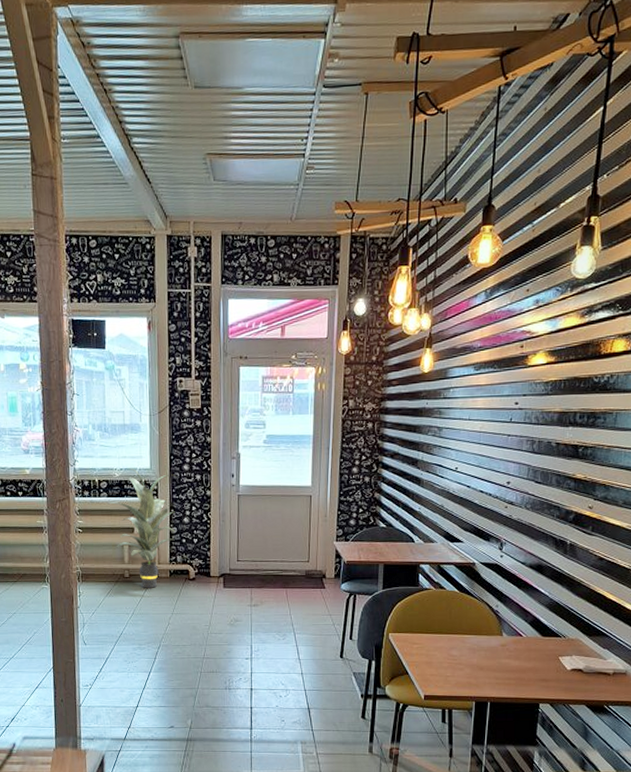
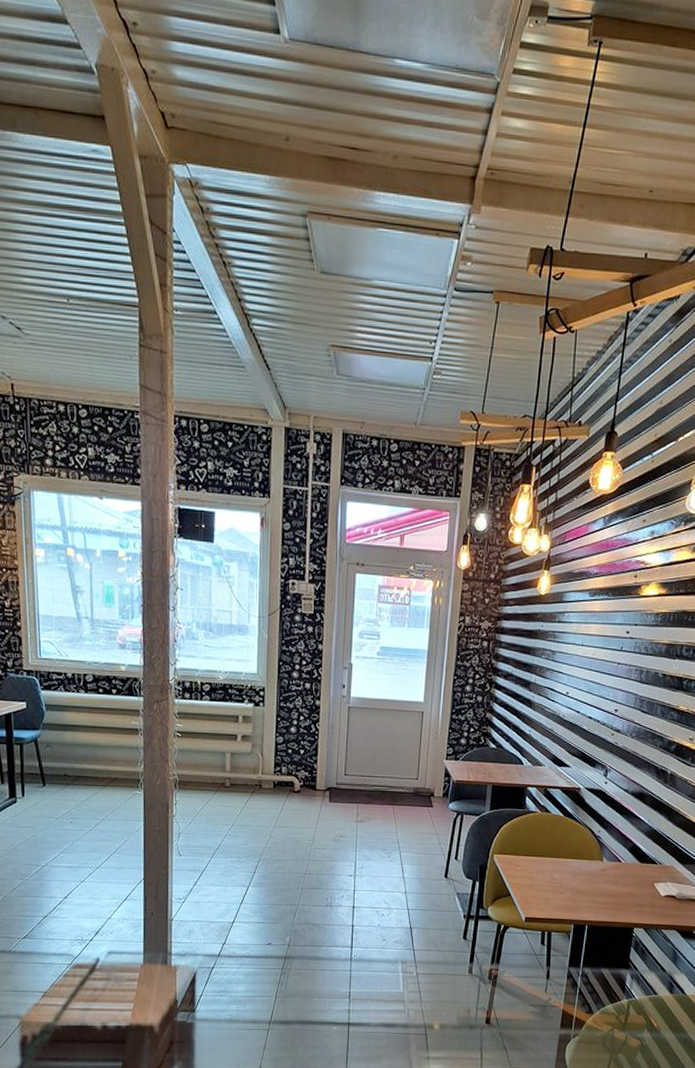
indoor plant: present [106,468,177,588] -> none [208,671,285,799]

